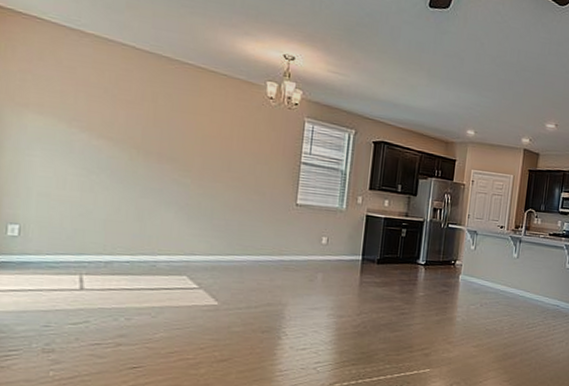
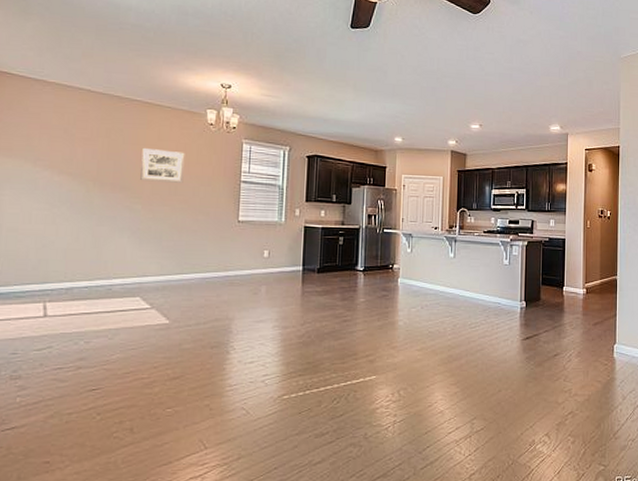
wall art: none [190,117,241,159] -> present [140,147,185,183]

